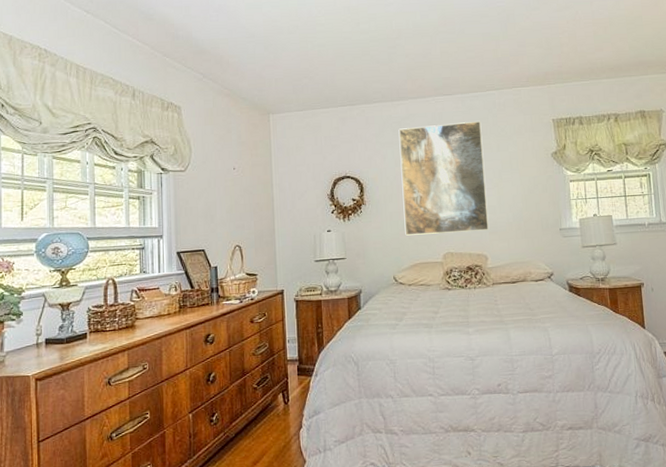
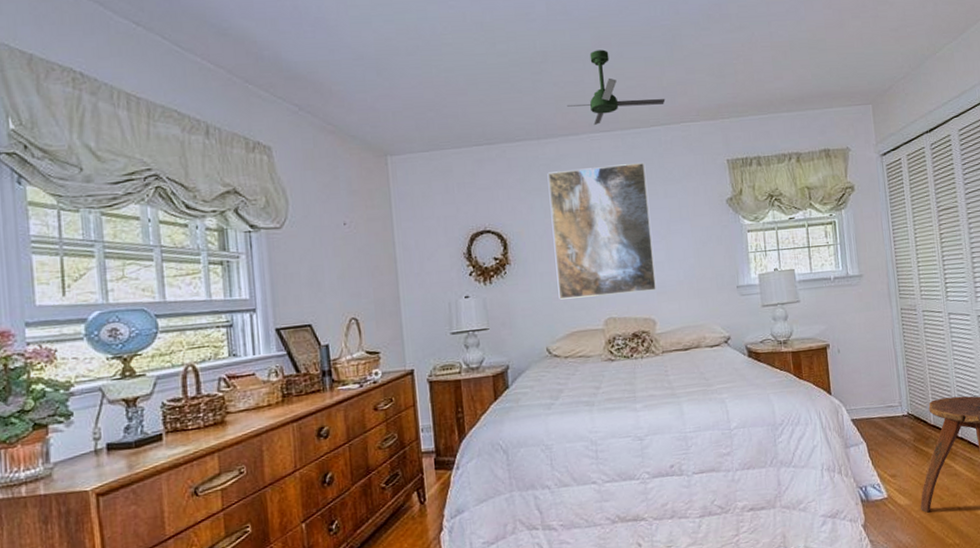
ceiling fan: none [416,27,500,89] -> present [567,49,666,125]

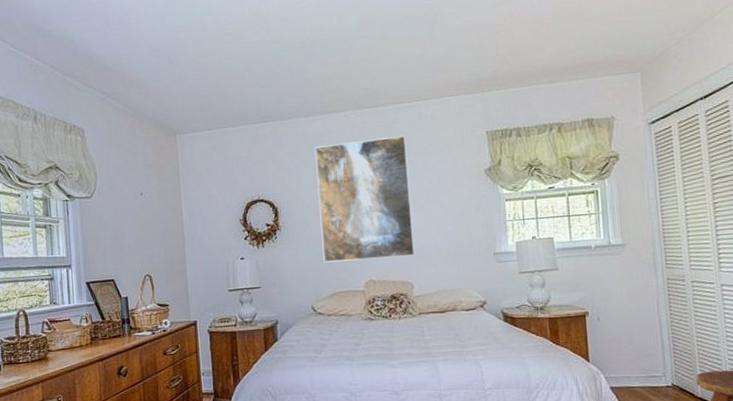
ceiling fan: present [567,49,666,125] -> none [334,31,427,102]

